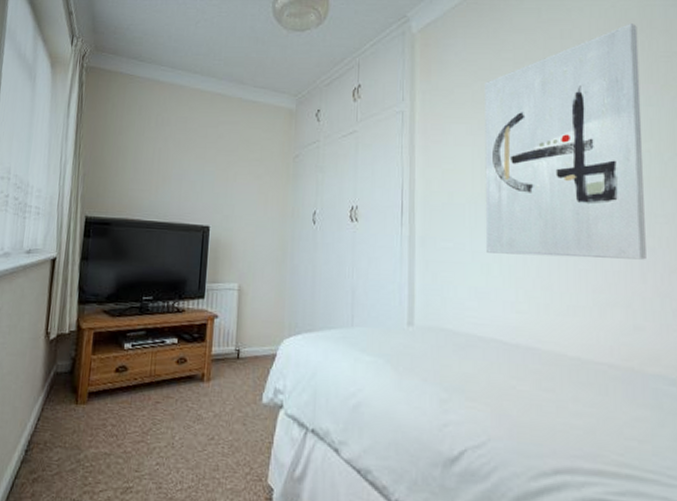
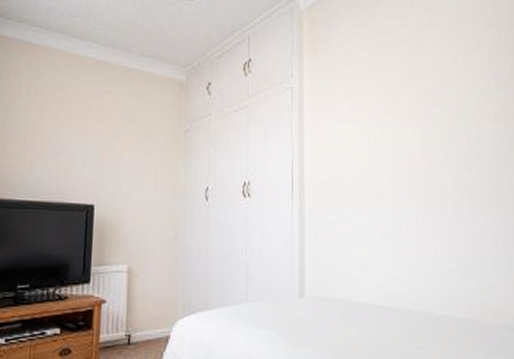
wall art: present [485,24,646,260] -> none [366,16,497,226]

